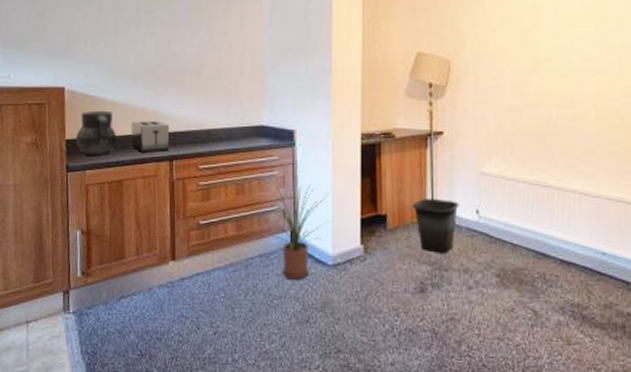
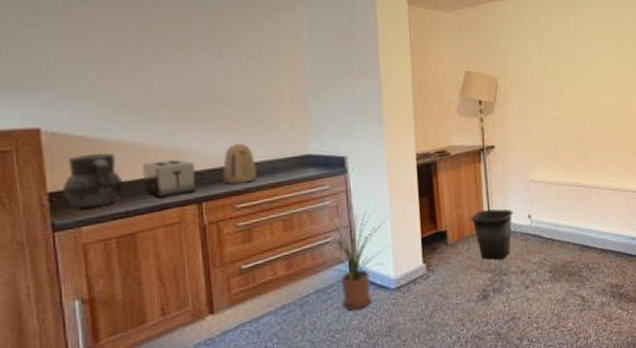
kettle: none [191,110,218,147] -> present [223,142,257,184]

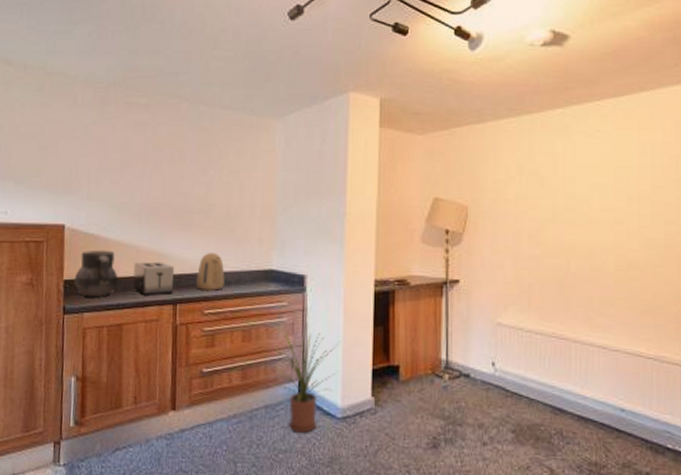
waste bin: present [471,209,514,260] -> none [426,348,475,407]

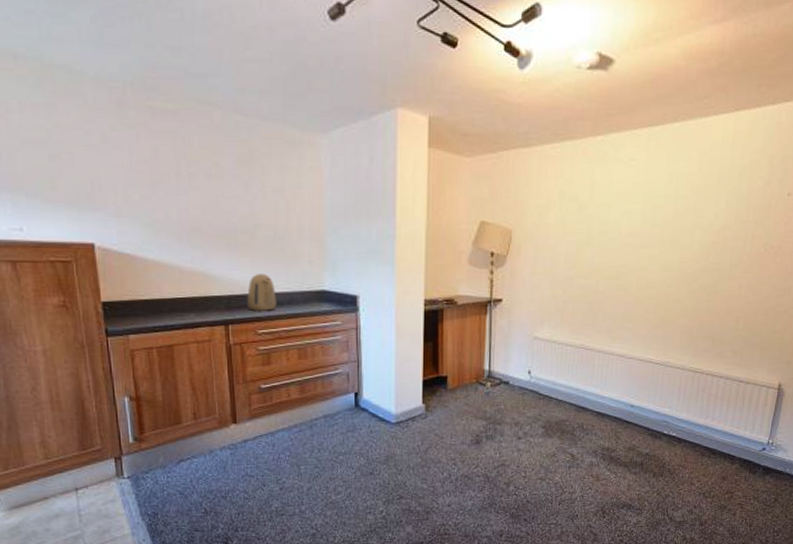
ceramic jug: present [74,250,119,298] -> none [113,270,163,319]
toaster: present [133,261,175,297] -> none [179,282,224,318]
house plant: present [272,330,341,433] -> none [330,347,393,437]

